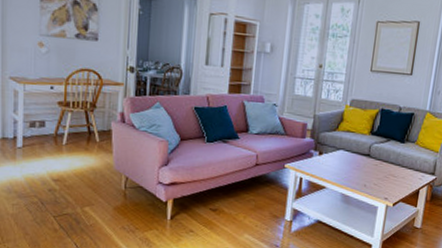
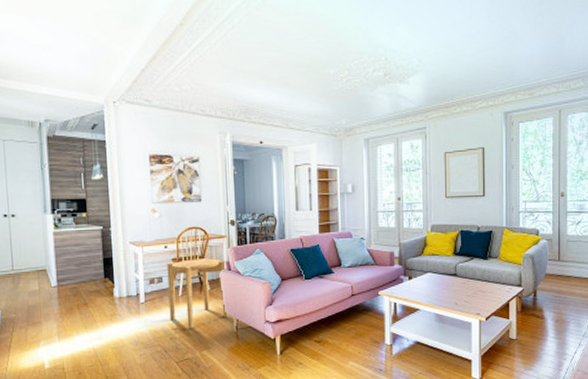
side table: none [50,104,121,182] -> present [167,257,229,329]

